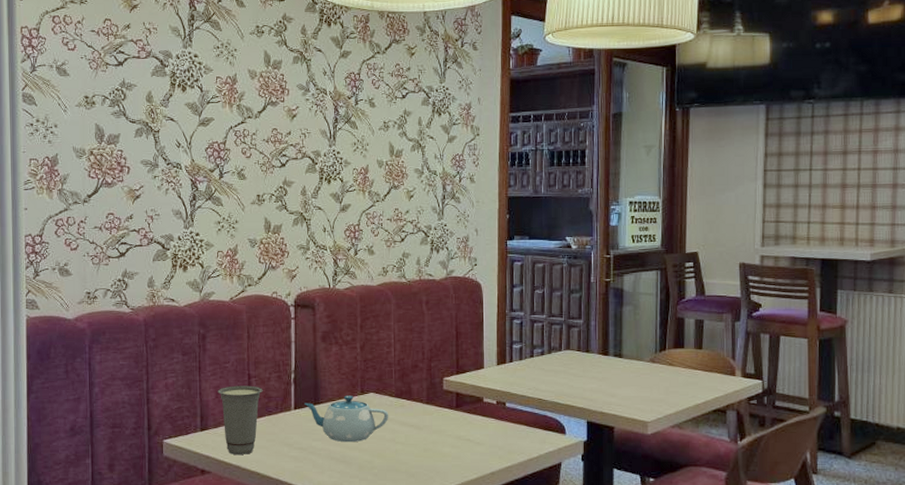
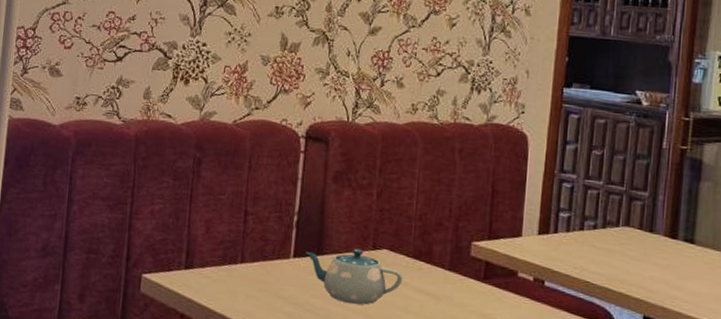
cup: present [217,385,263,454] -> none [208,221,260,303]

